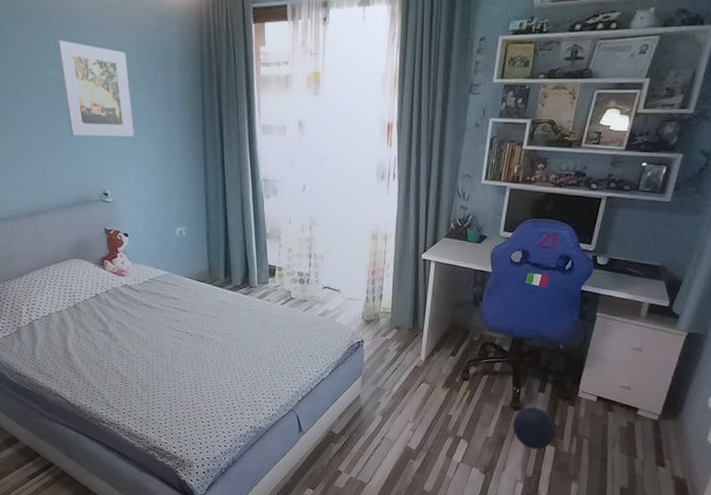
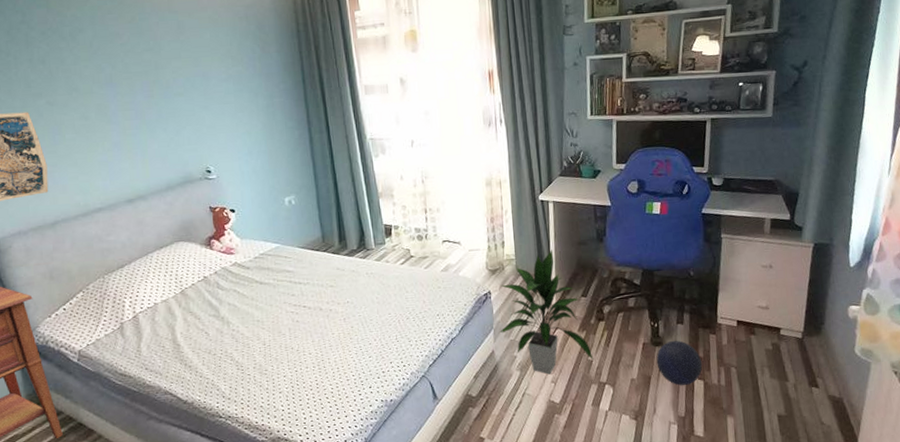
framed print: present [58,39,134,137] -> none [151,24,235,117]
indoor plant: none [368,308,453,423] -> present [500,249,594,375]

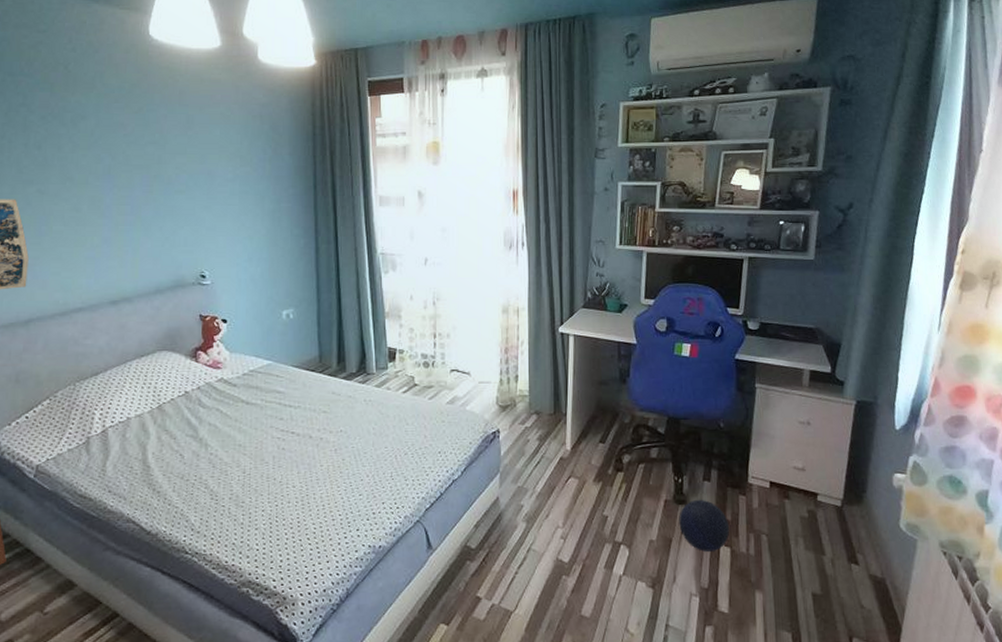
indoor plant: present [500,249,594,375] -> none [507,388,609,529]

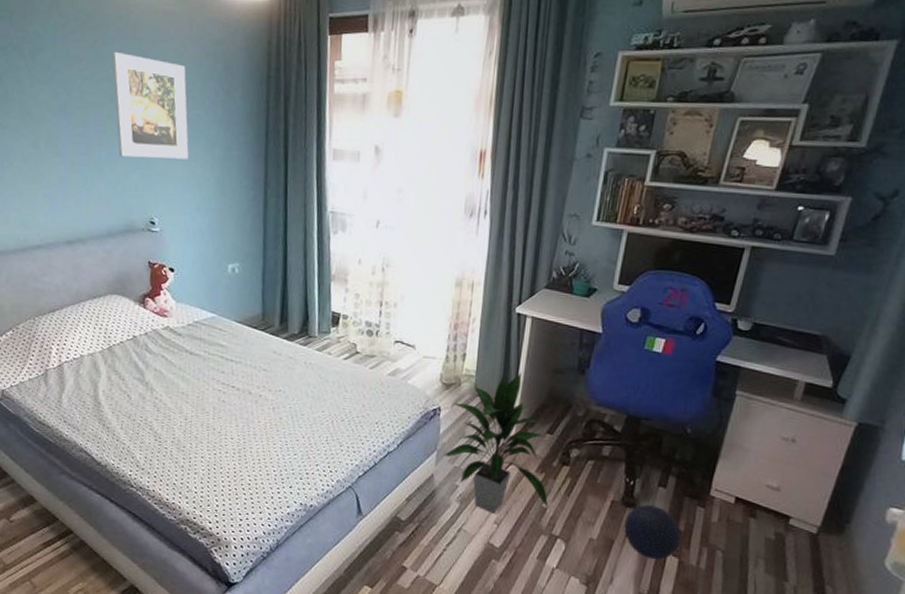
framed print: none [159,116,238,215] -> present [112,51,189,160]
indoor plant: none [507,388,609,529] -> present [444,372,549,514]

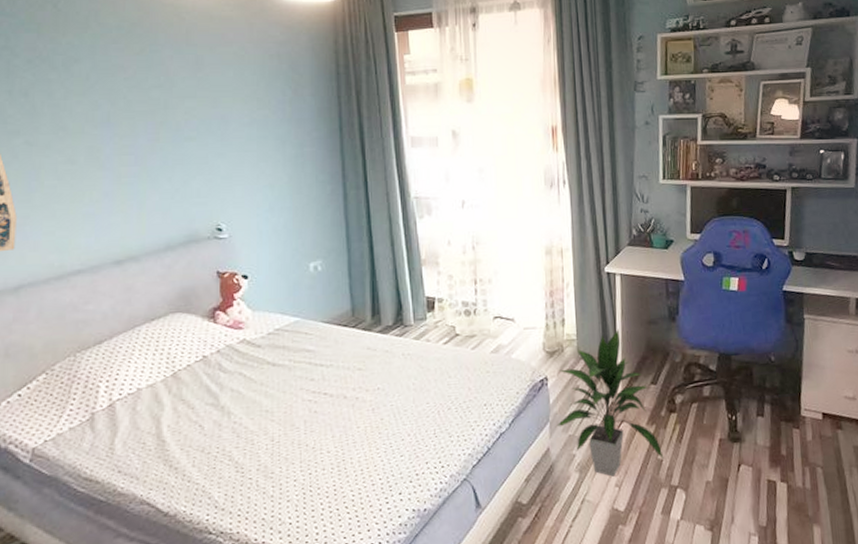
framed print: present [112,51,189,160] -> none [164,58,257,164]
ball: present [624,504,681,559] -> none [734,435,786,489]

